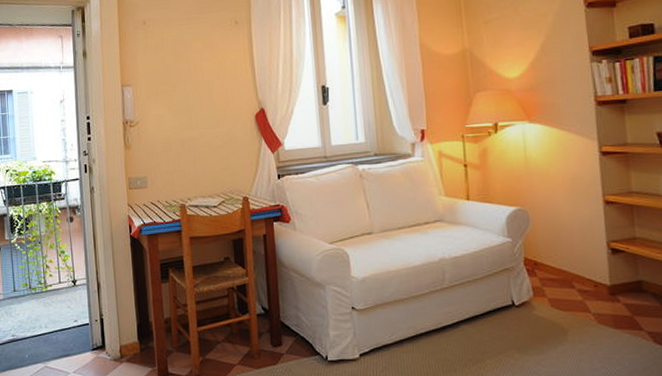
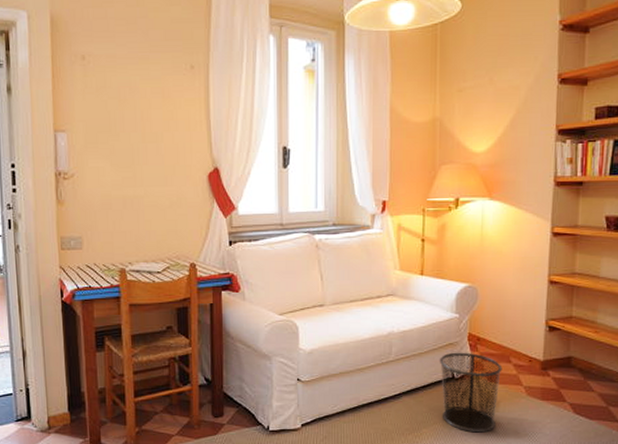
waste bin: none [496,277,566,364] -> present [439,352,503,433]

